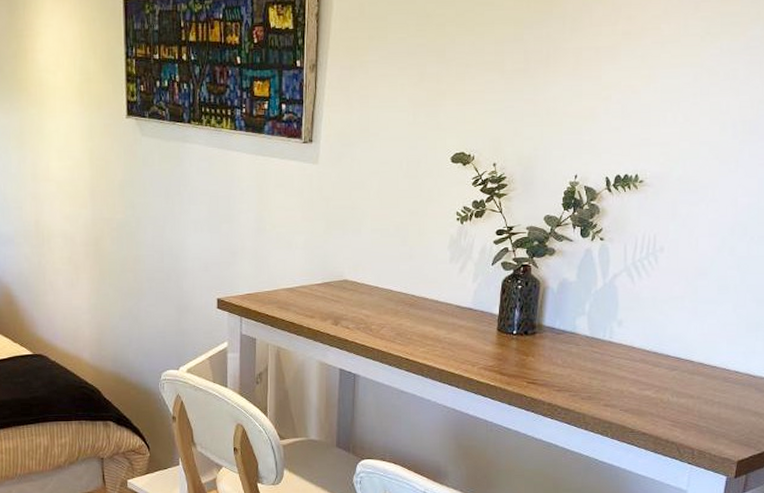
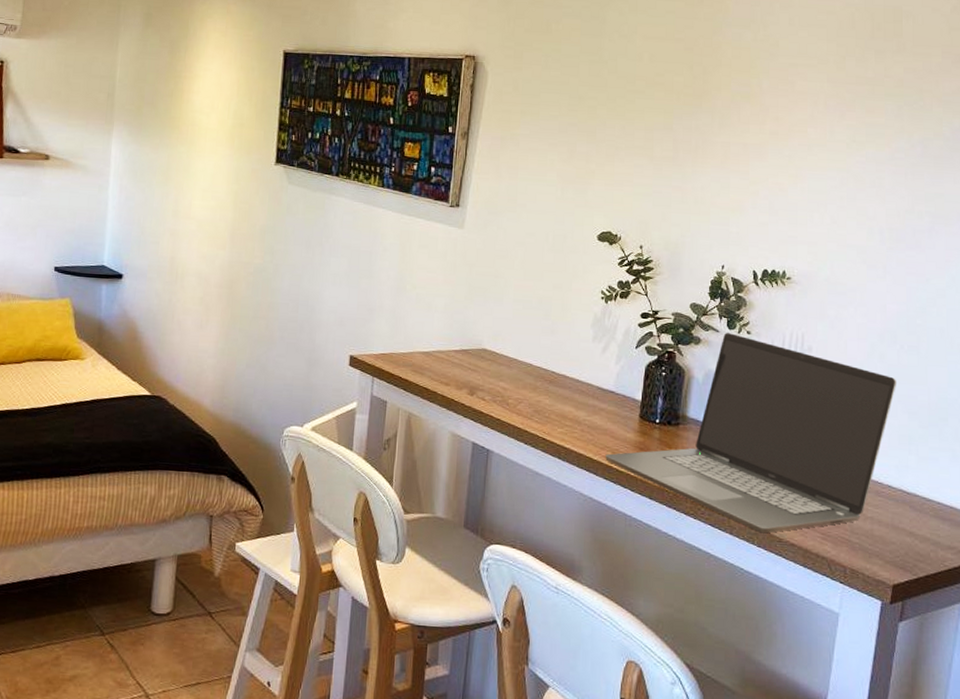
laptop: none [466,241,747,426] -> present [605,333,897,534]

